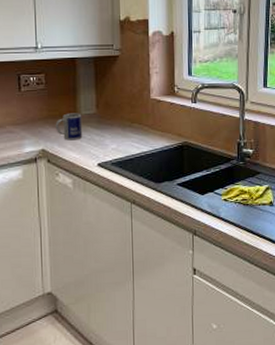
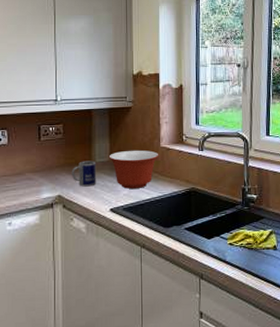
mixing bowl: none [95,101,149,143] -> present [108,150,159,189]

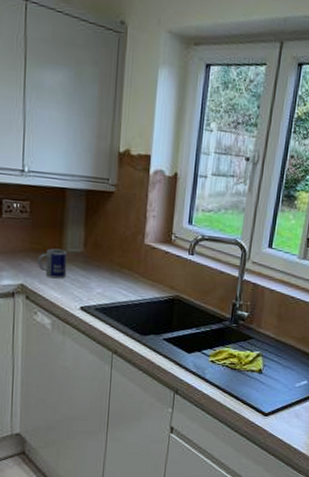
mixing bowl: present [108,150,159,189] -> none [82,243,142,288]

